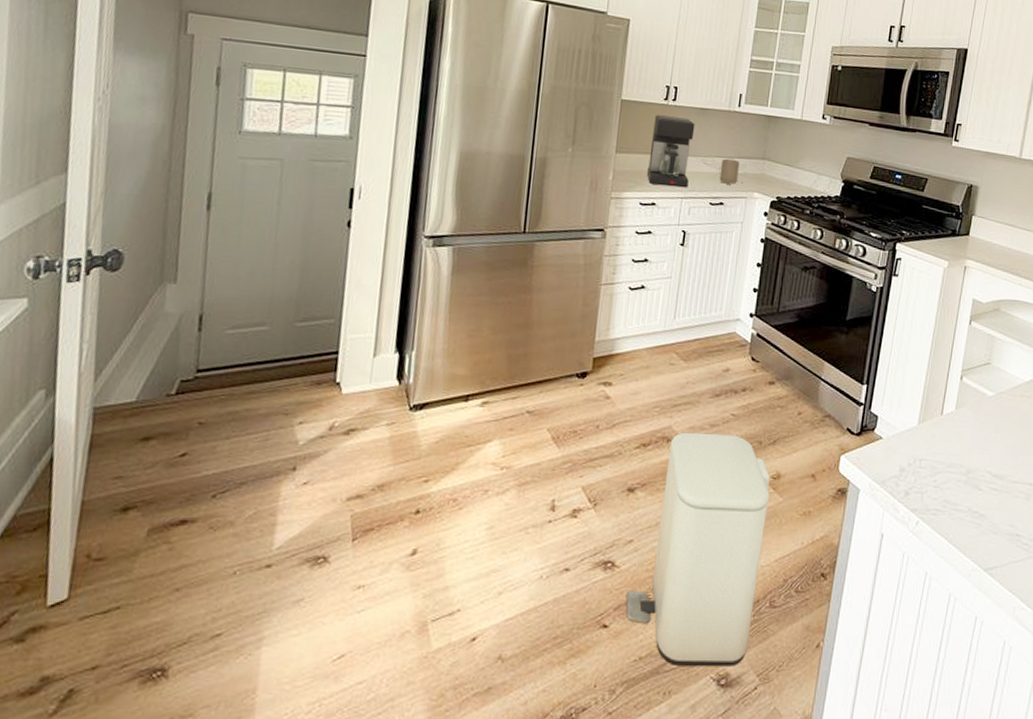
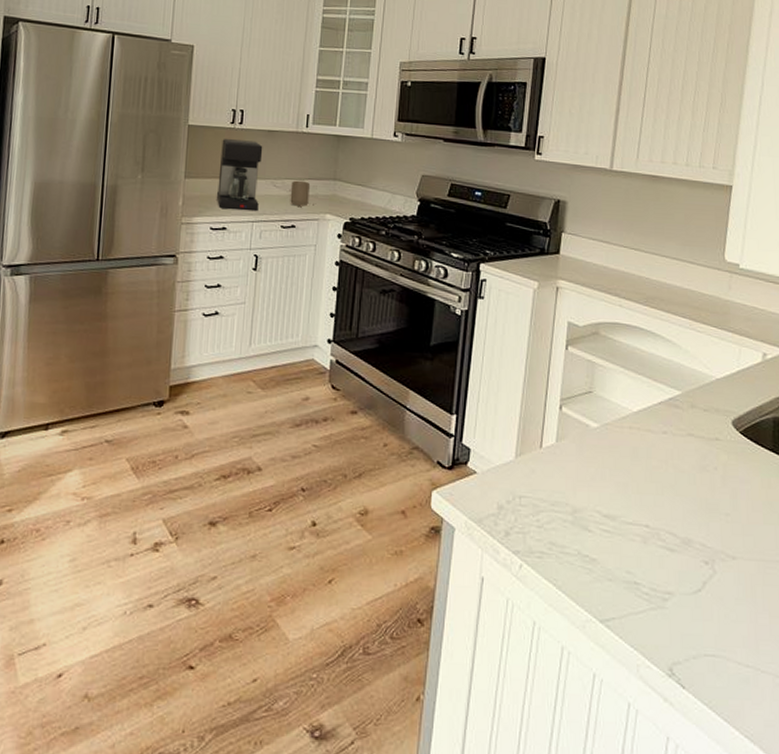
pedal bin: present [625,432,771,667] -> none [211,463,358,718]

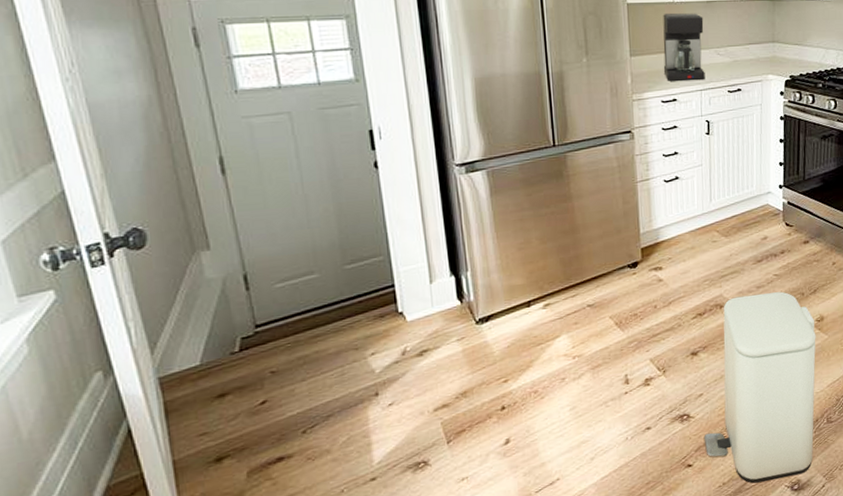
pedal bin: none [211,463,358,718] -> present [703,291,816,484]
canister: present [289,179,317,208] -> none [732,45,758,72]

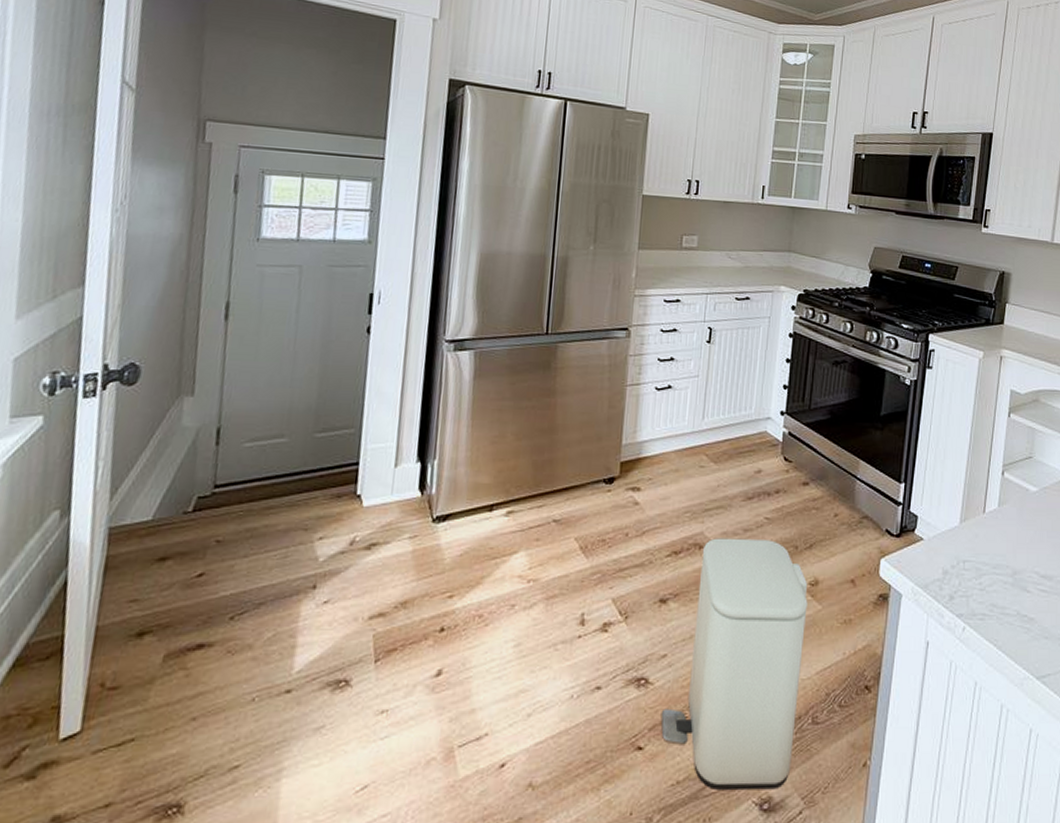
coffee maker: present [663,13,705,82] -> none [670,210,718,284]

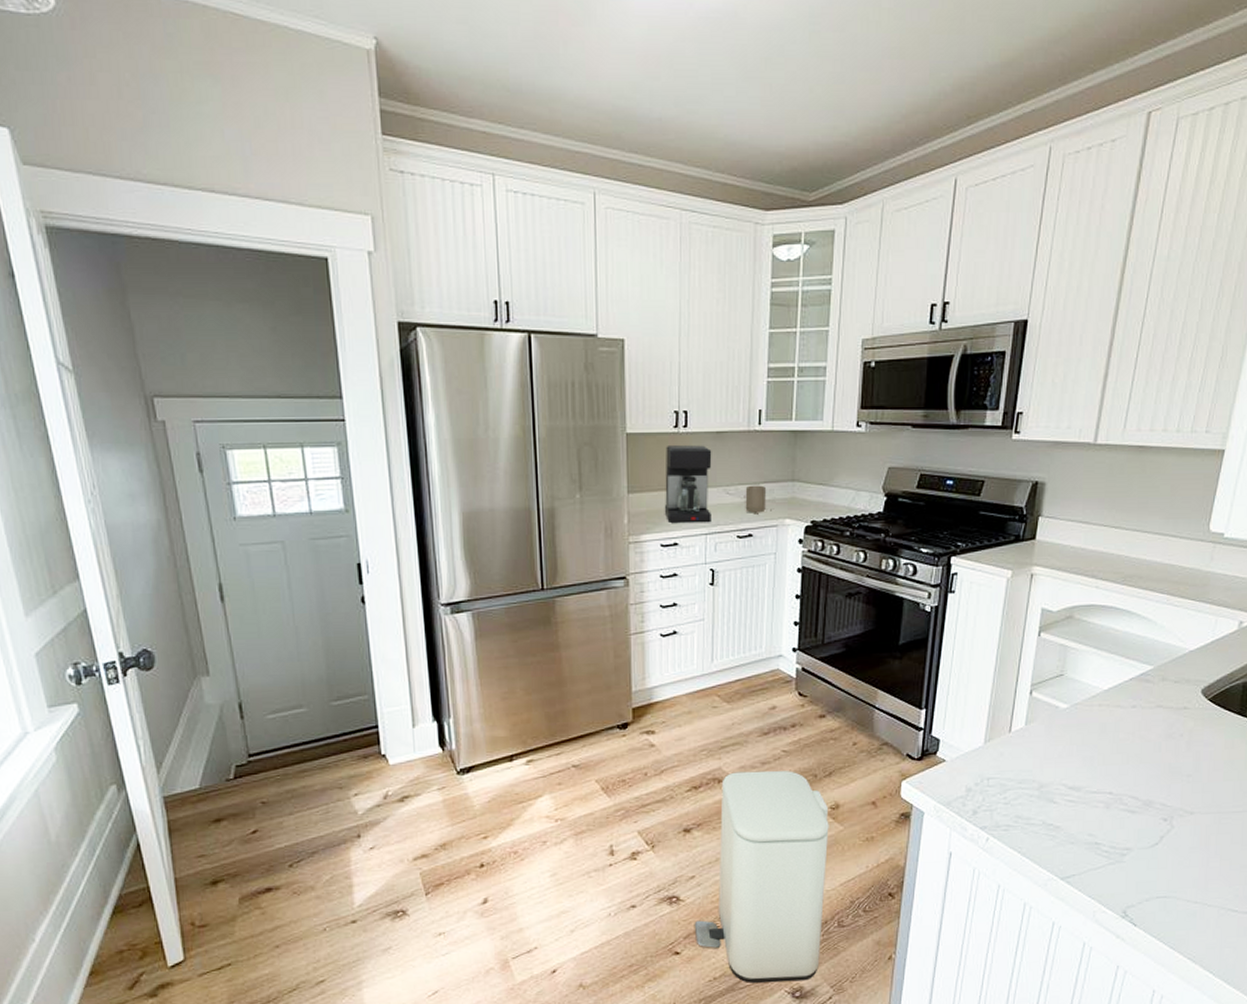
coffee maker: none [670,210,718,284] -> present [664,445,712,524]
canister: none [744,251,772,280] -> present [744,483,774,515]

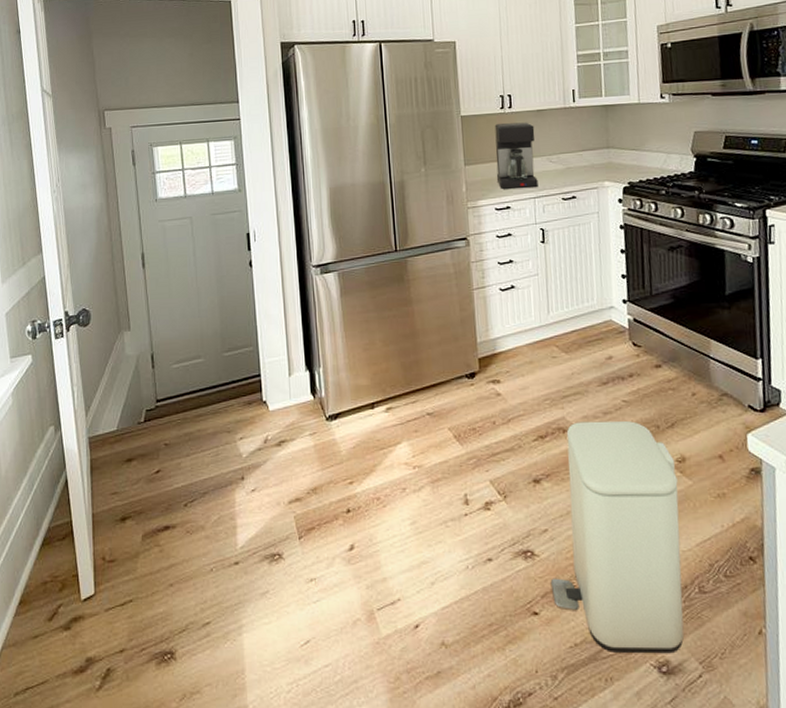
canister: present [744,483,774,515] -> none [565,152,593,179]

